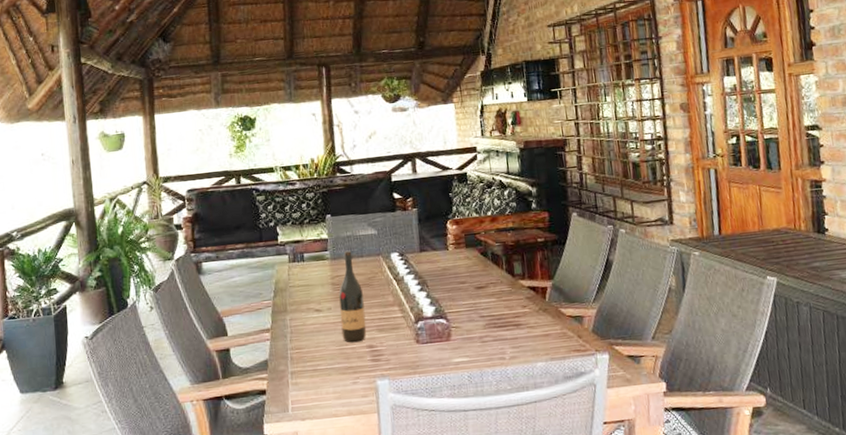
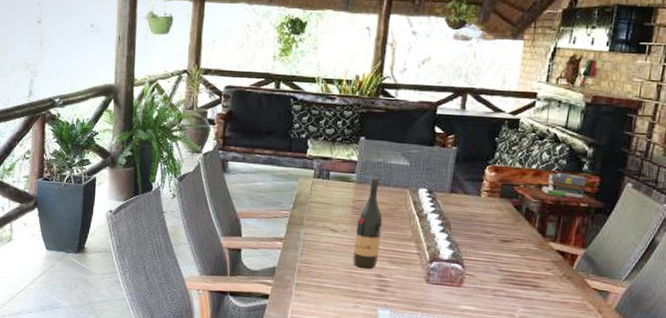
books: none [500,214,540,237] -> present [541,172,587,200]

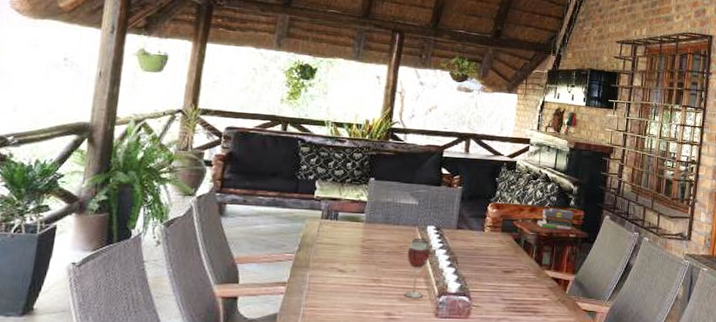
wine bottle: present [352,176,383,269] -> none [361,216,392,308]
wineglass: none [394,200,422,262] -> present [404,237,431,298]

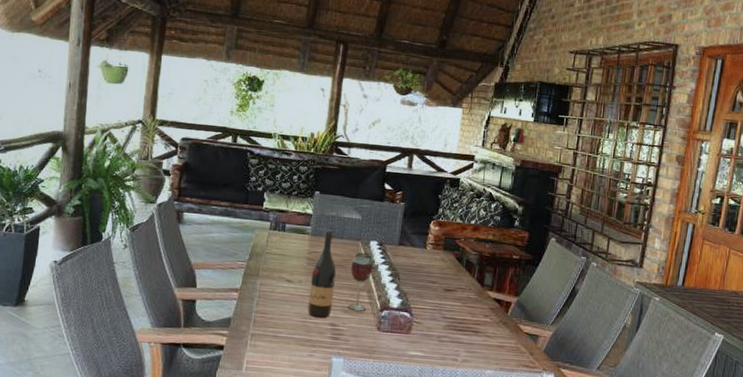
wine bottle: none [361,216,392,308] -> present [307,229,337,319]
books: present [537,207,574,231] -> none [480,227,518,252]

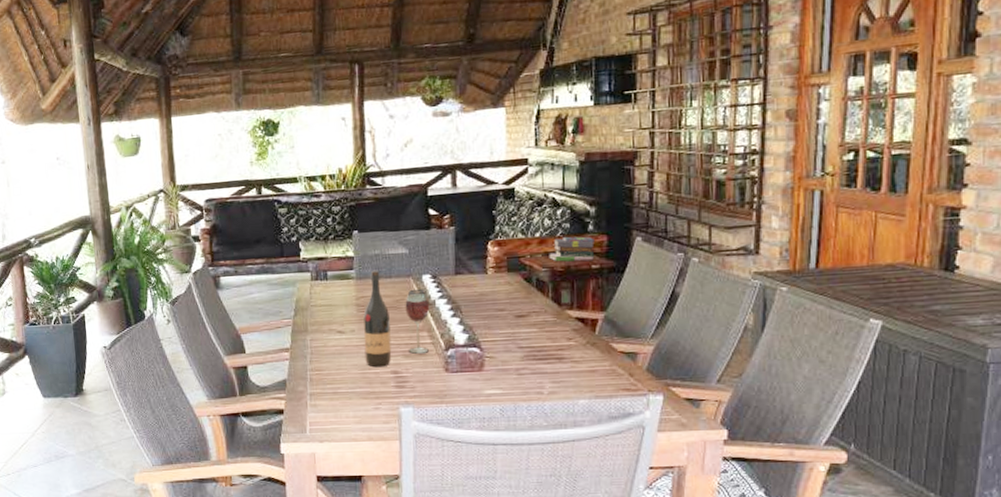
books: none [480,227,518,252] -> present [549,236,595,262]

